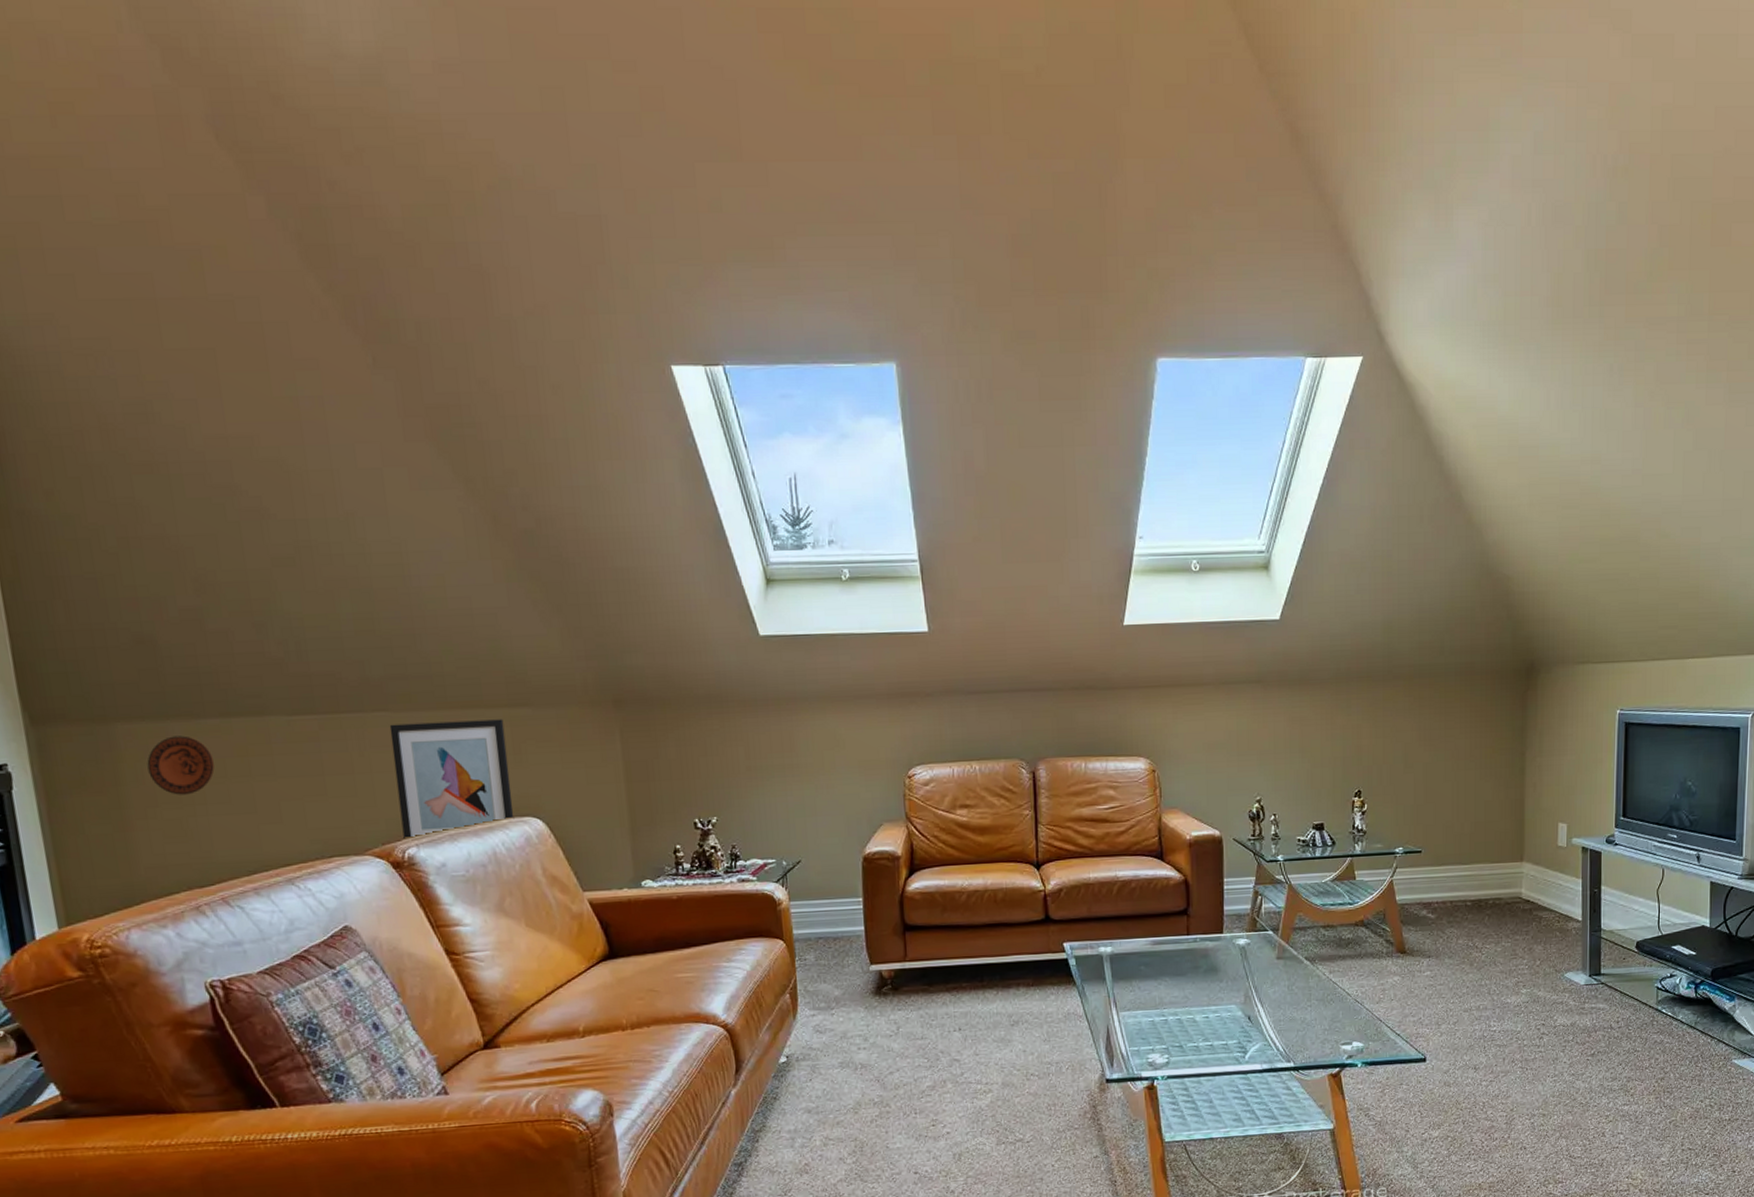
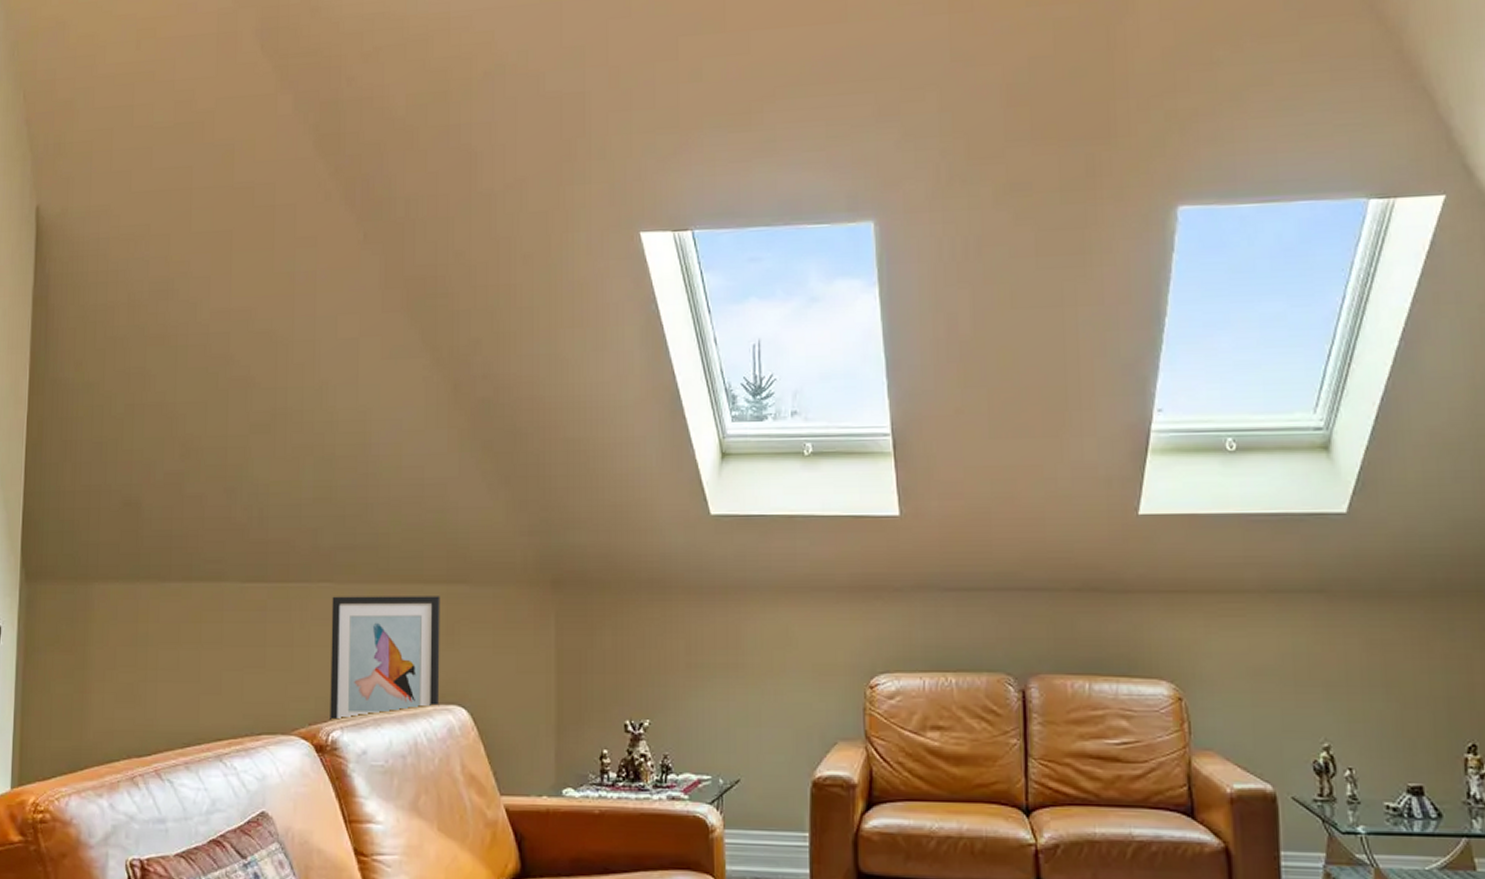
decorative plate: present [147,736,215,795] -> none [113,598,170,659]

